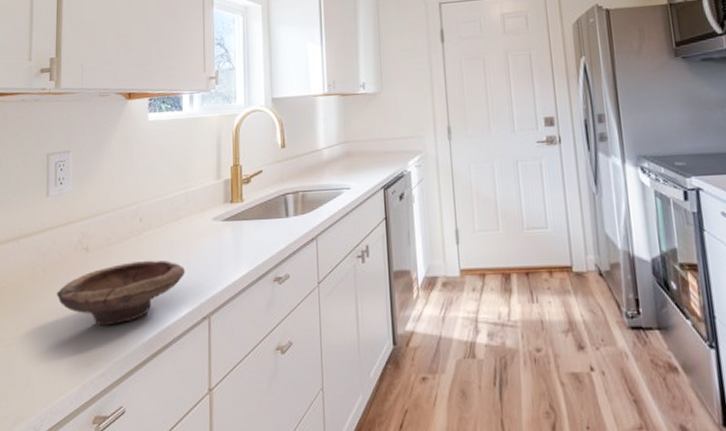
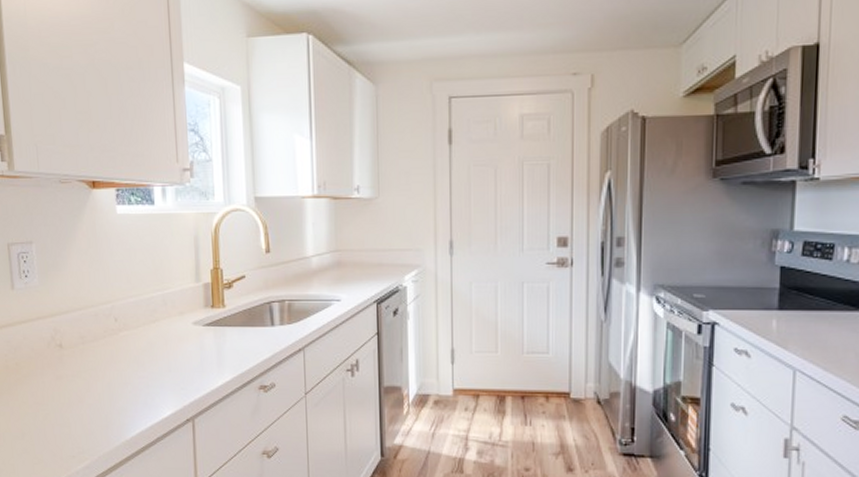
bowl: present [56,260,186,326] -> none [32,360,167,422]

